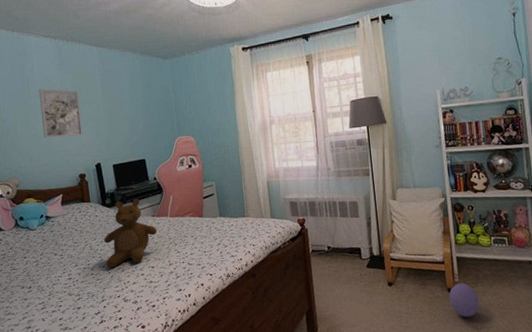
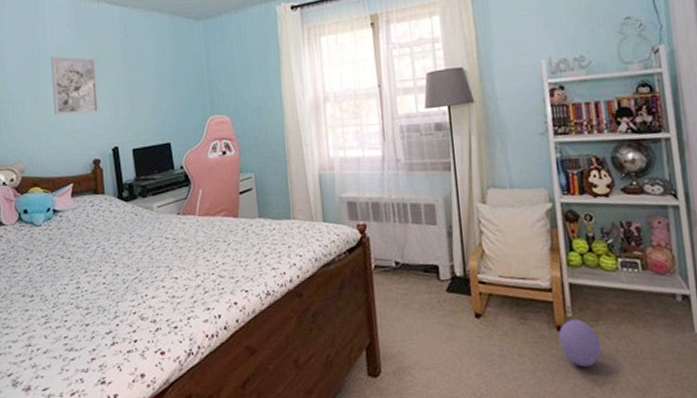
teddy bear: present [104,198,157,269] -> none [119,191,182,277]

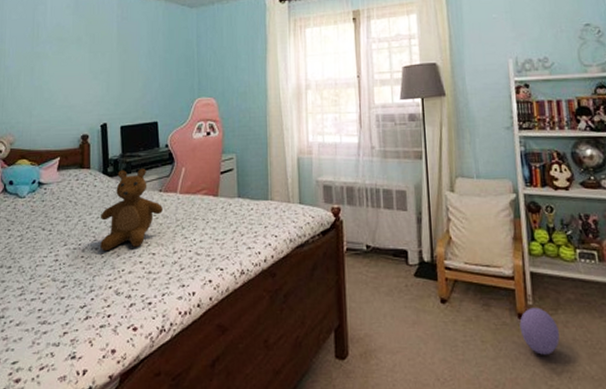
wall art: present [50,56,99,115] -> none [47,34,92,91]
teddy bear: none [119,191,182,277] -> present [100,168,163,252]

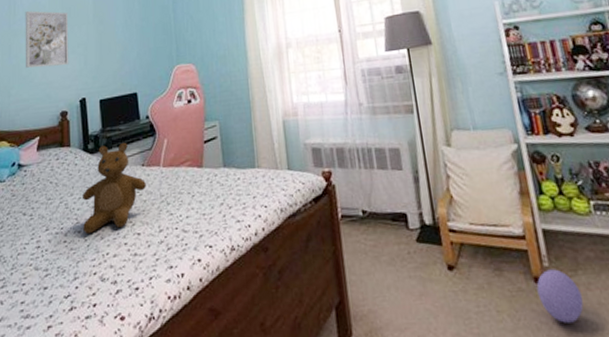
wall art: none [47,34,92,91] -> present [25,11,69,68]

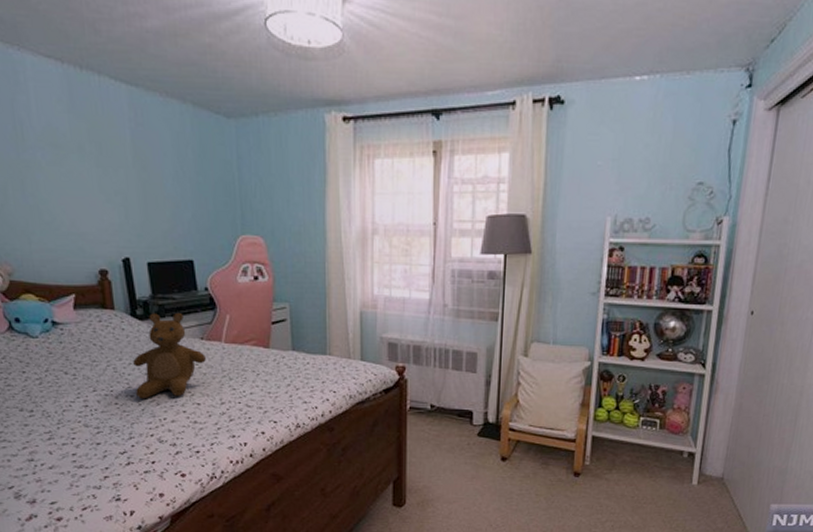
wall art: present [25,11,69,68] -> none [37,138,105,216]
ball: present [536,269,584,323] -> none [574,467,610,507]

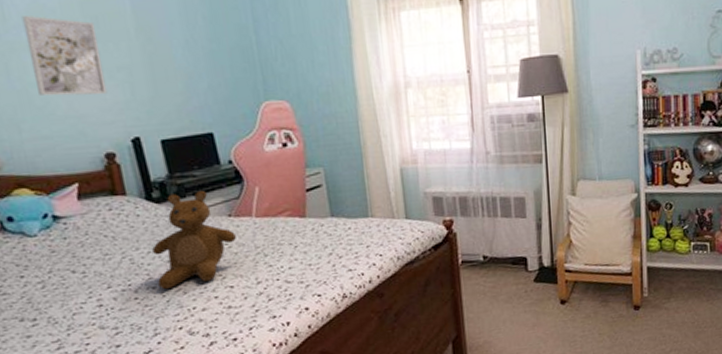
wall art: none [37,138,105,216] -> present [21,16,108,96]

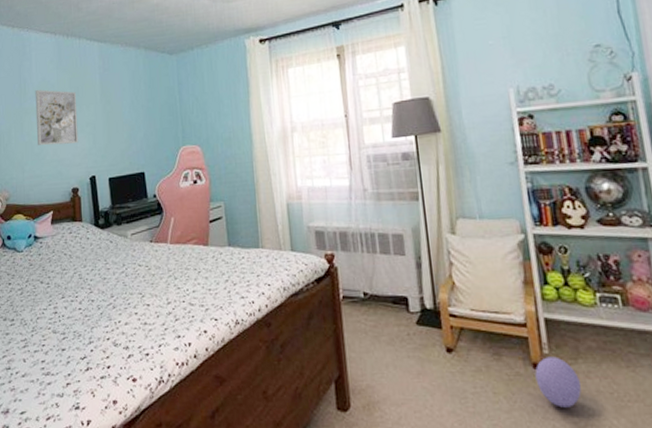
teddy bear: present [152,190,236,290] -> none [95,219,154,303]
ball: none [635,298,670,339] -> present [535,356,582,408]

